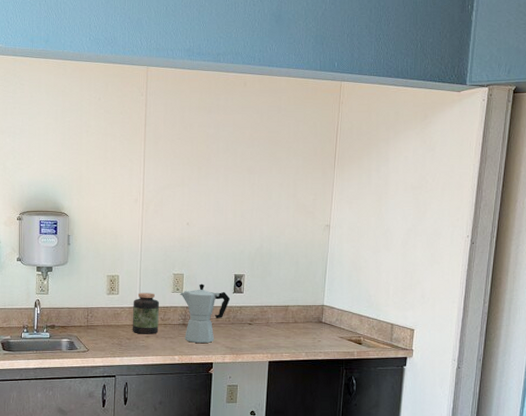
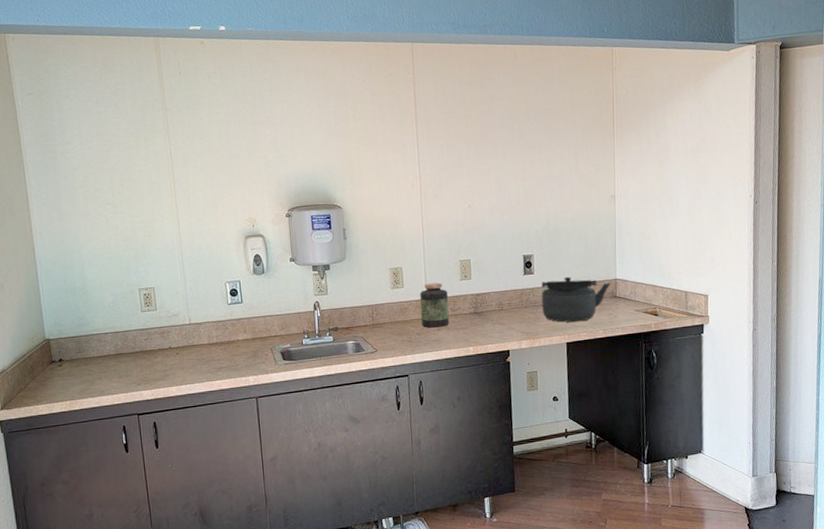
moka pot: present [179,283,231,344] -> none [468,268,522,331]
kettle: none [248,298,317,343] -> present [541,276,611,323]

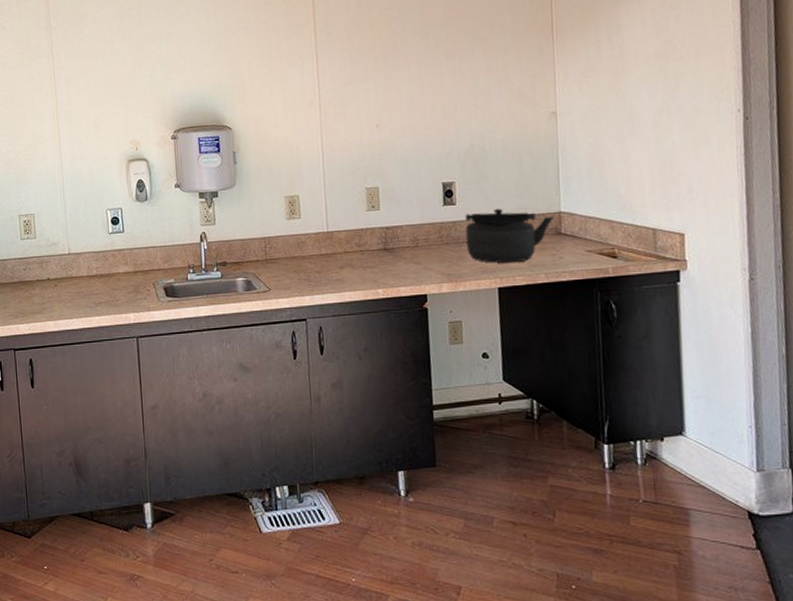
jar: present [420,282,450,328] -> none [319,213,355,265]

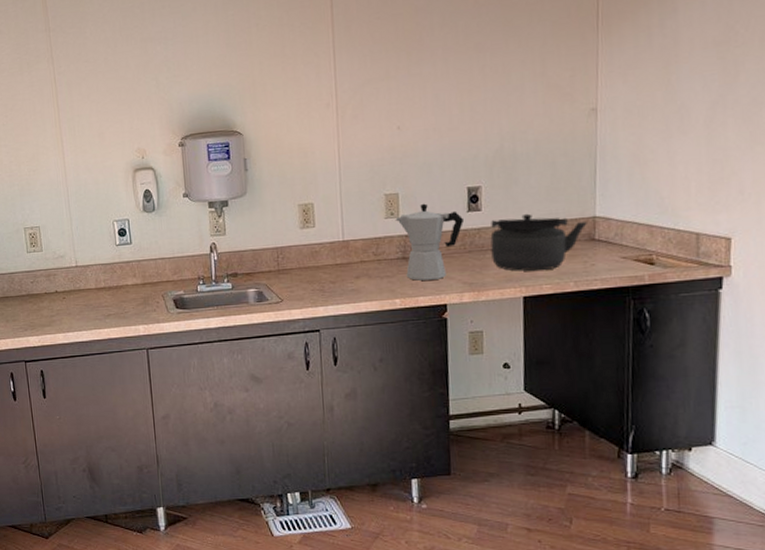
moka pot: none [376,197,441,272] -> present [395,203,465,281]

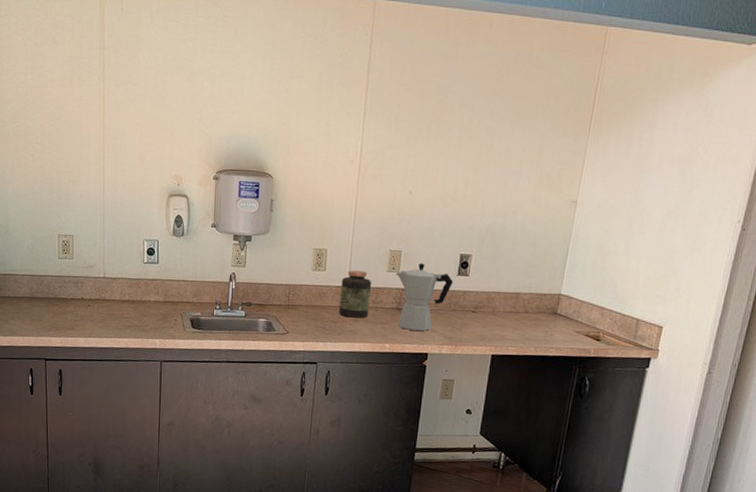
jar: none [334,221,371,275] -> present [338,270,372,318]
kettle: present [490,213,587,272] -> none [471,283,553,335]

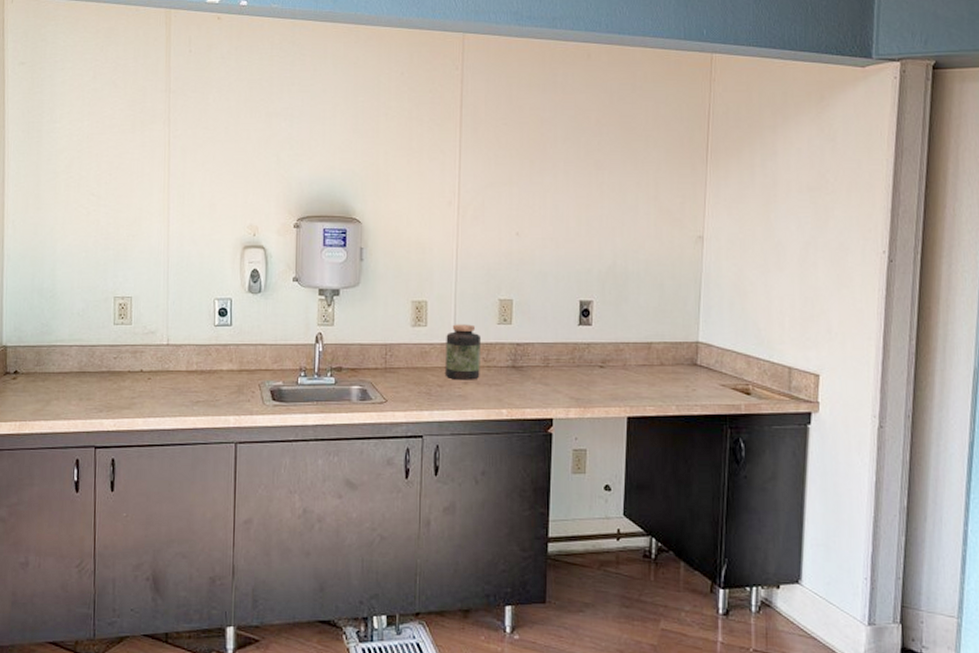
moka pot: present [395,263,454,332] -> none [507,312,575,393]

